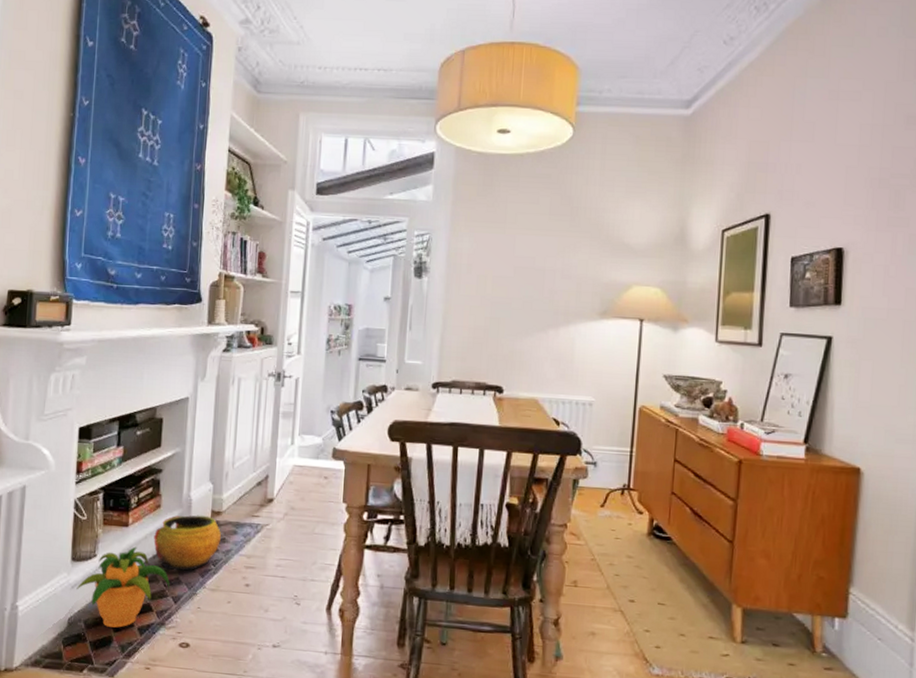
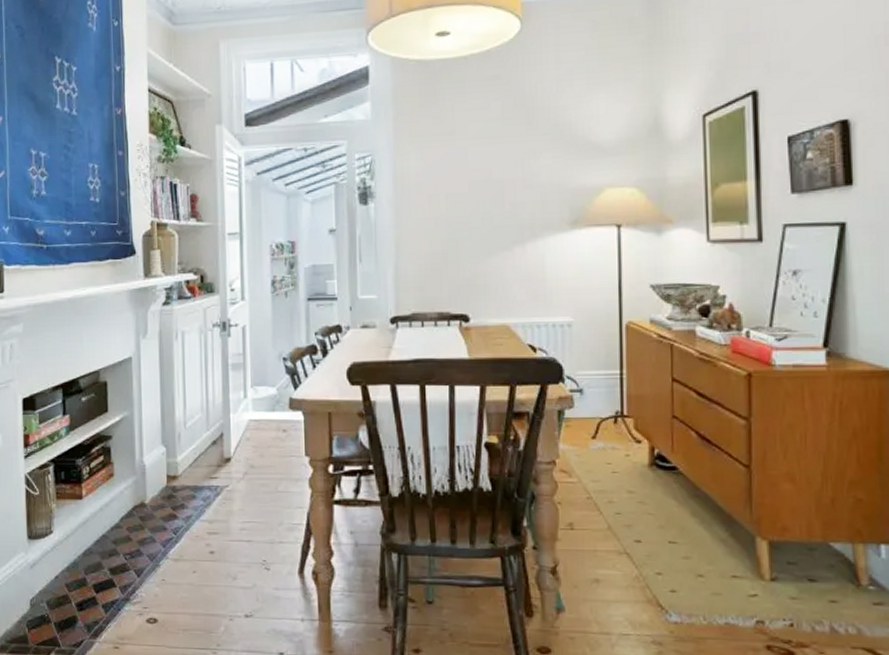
potted plant: present [76,546,170,628] -> none [35,519,132,607]
clay pot: present [153,515,221,572] -> none [109,481,179,543]

